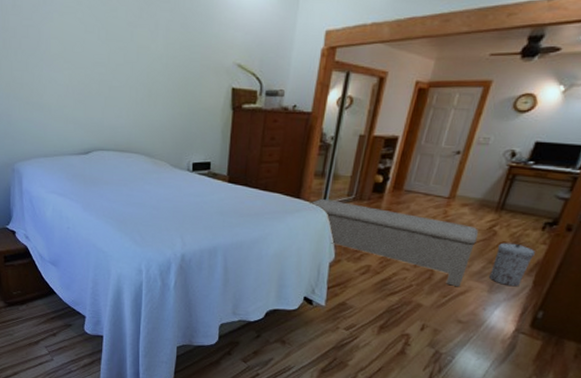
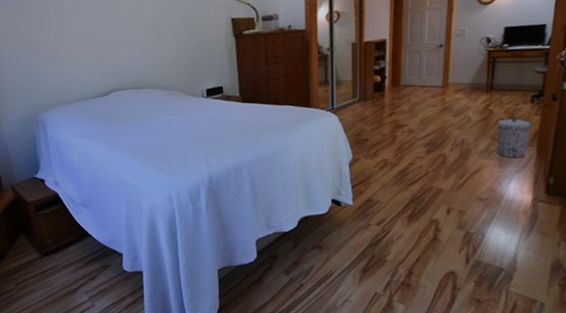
bench: present [310,198,479,286] -> none [320,104,477,167]

